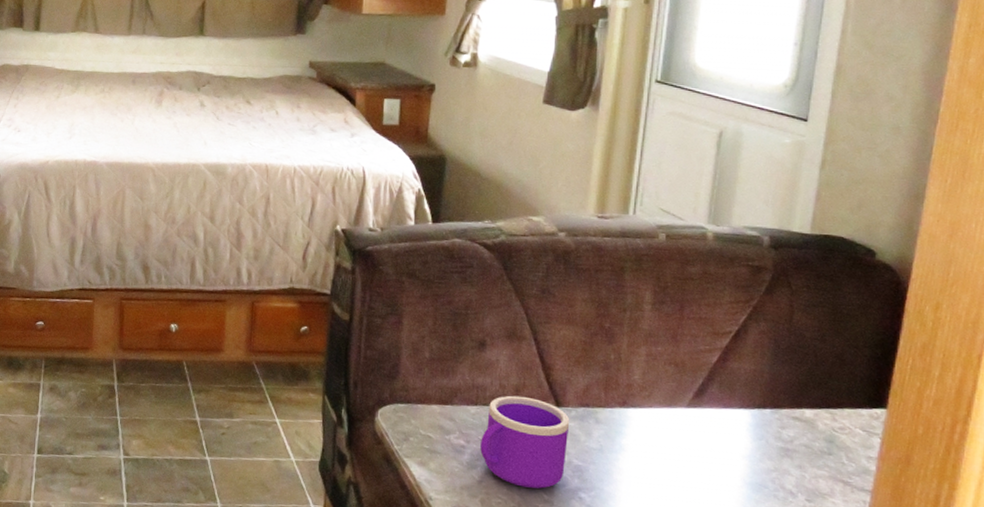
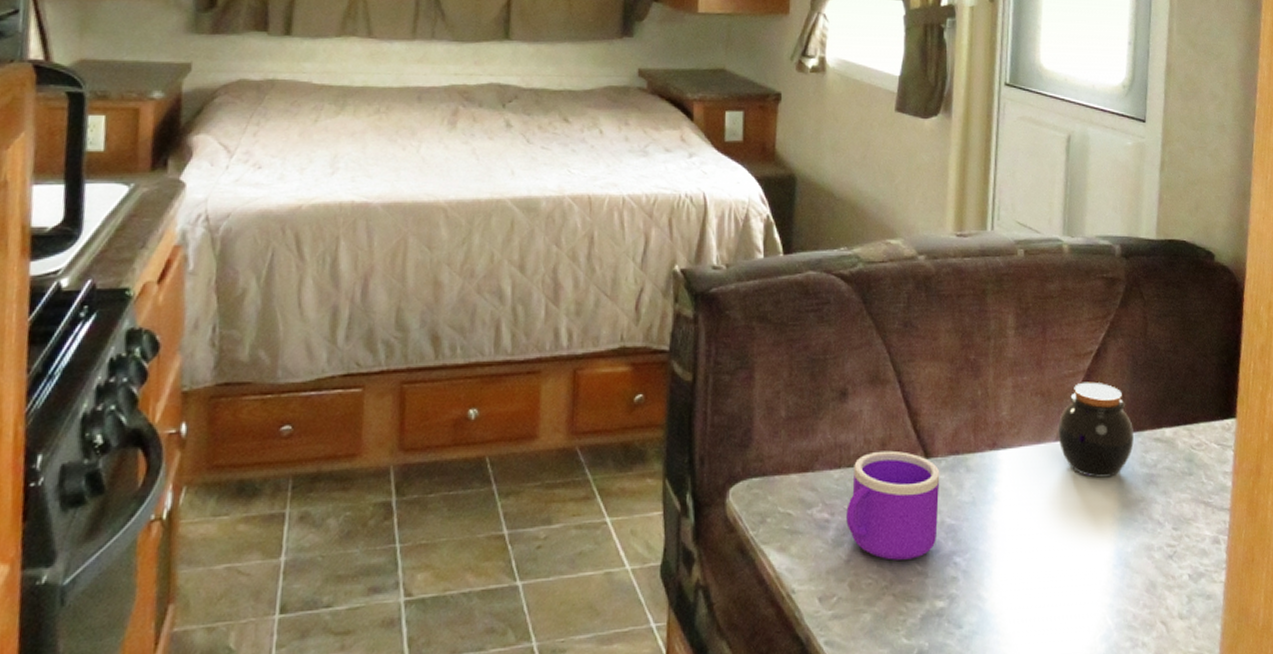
jar: none [690,358,770,446] -> present [1058,382,1134,478]

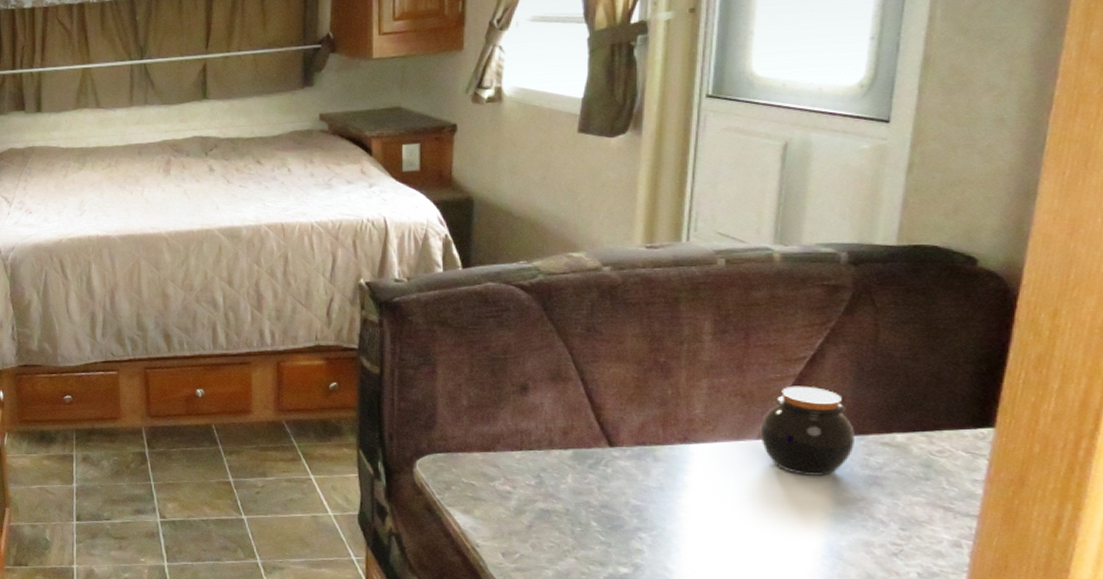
mug: present [846,450,940,560] -> none [528,438,625,531]

